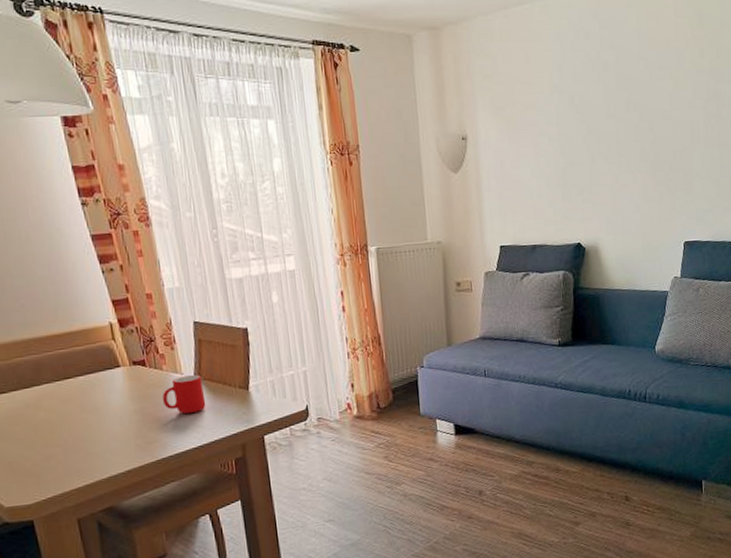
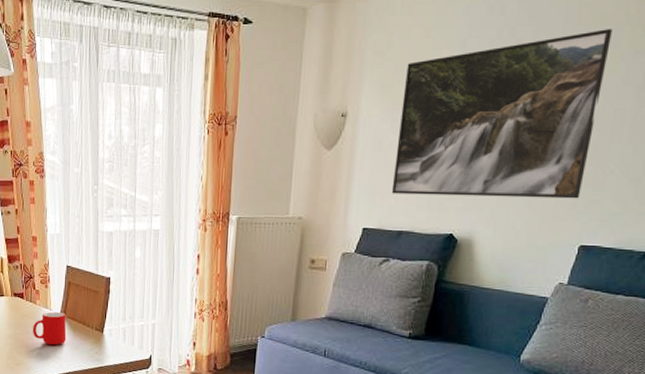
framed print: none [514,52,677,211] -> present [391,29,612,199]

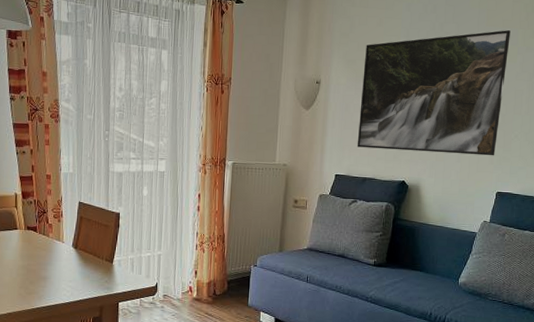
cup: present [33,311,67,346] -> none [45,244,78,276]

